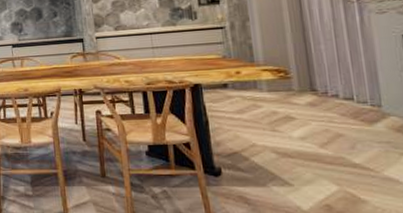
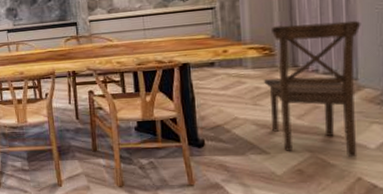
dining chair: none [281,43,390,193] -> present [264,20,361,158]

